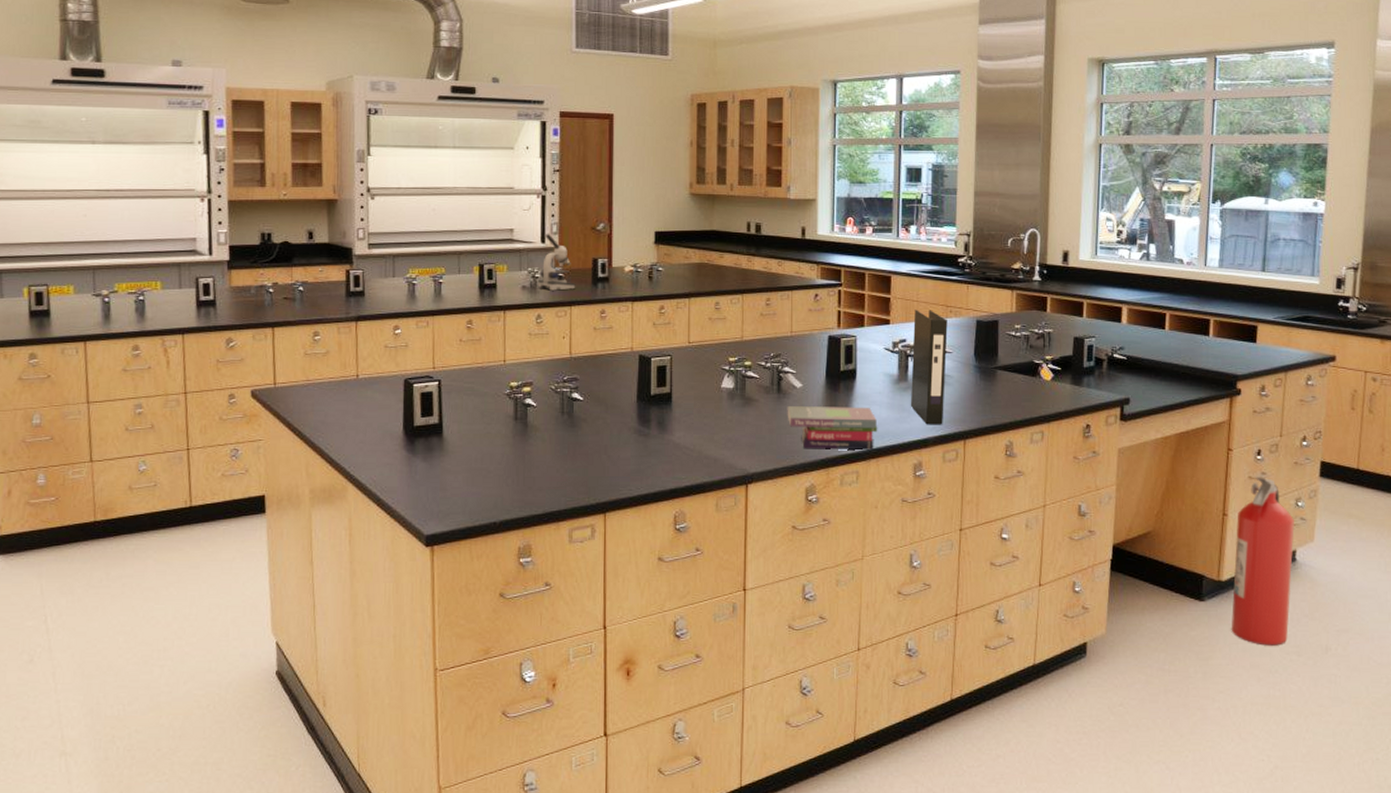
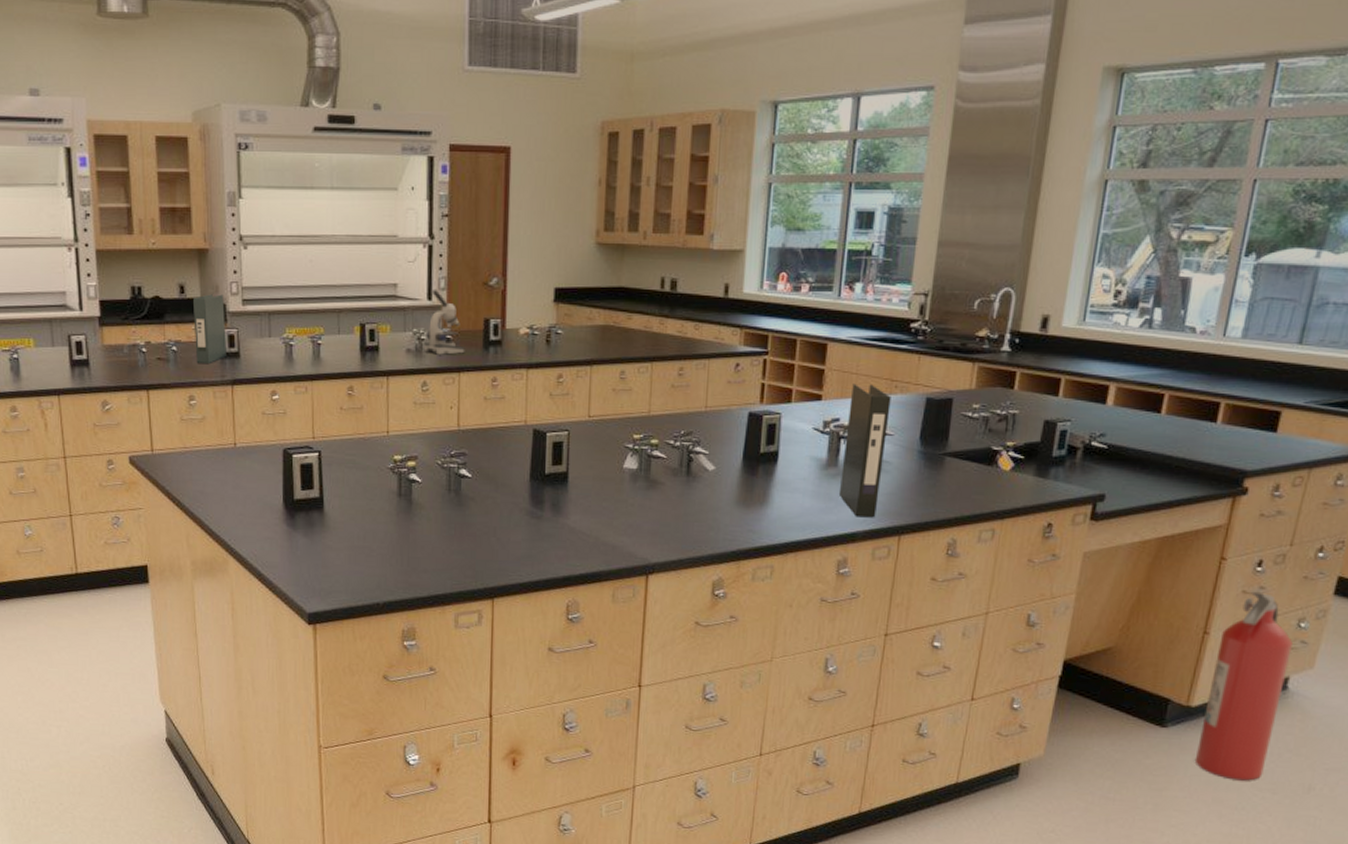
binder: none [320,239,352,303] -> present [192,294,226,365]
books: present [787,406,878,451] -> none [696,491,799,544]

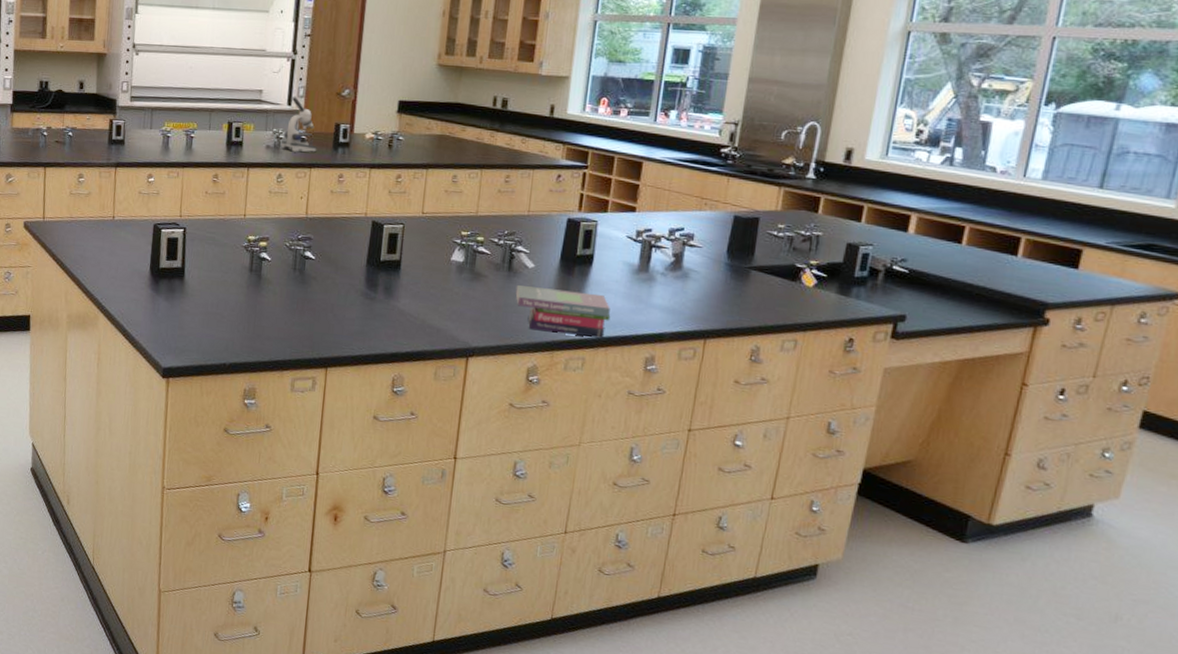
binder: present [192,294,226,365] -> none [87,90,116,149]
books: none [696,491,799,544] -> present [515,285,611,339]
binder: present [838,383,891,518] -> none [648,199,701,321]
fire extinguisher: present [1194,591,1293,781] -> none [996,418,1097,604]

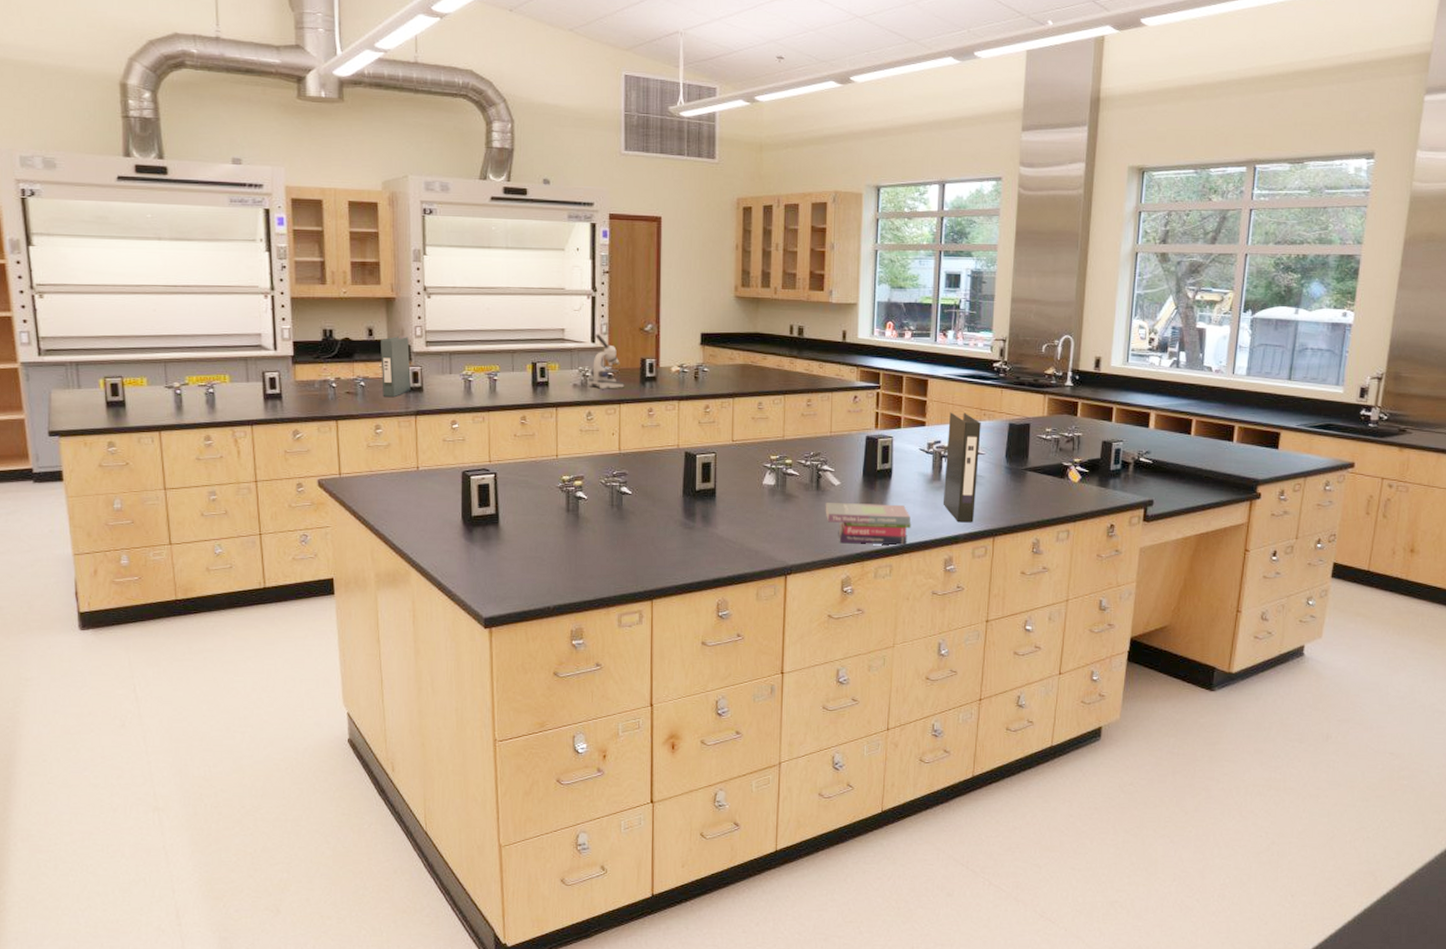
binder: none [87,90,116,149] -> present [380,336,411,398]
binder: none [648,199,701,321] -> present [942,412,981,523]

